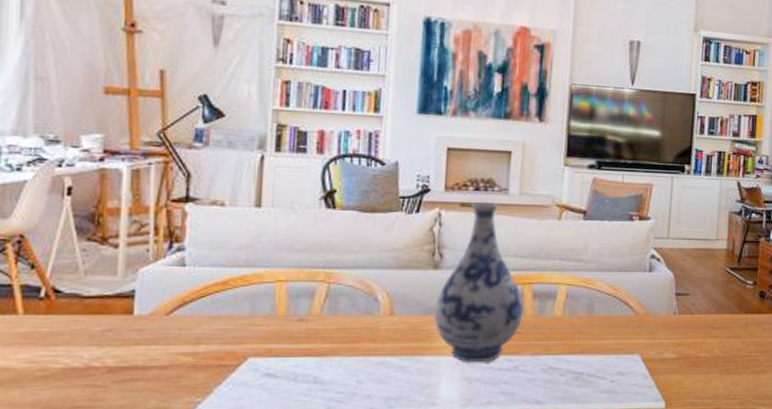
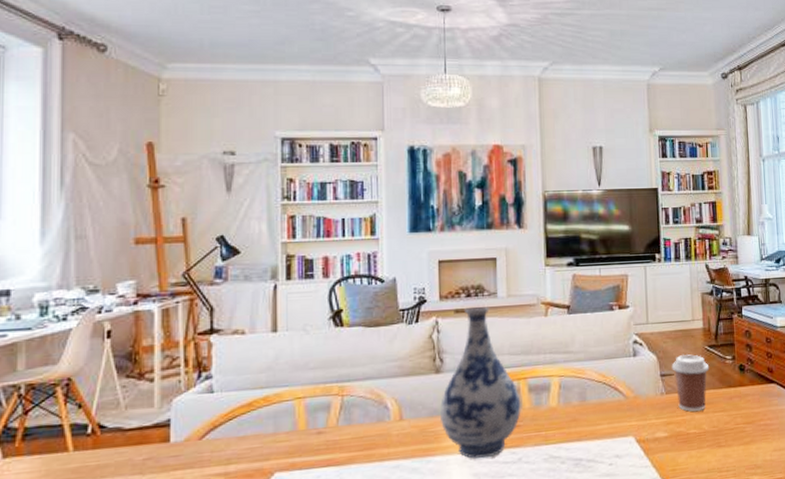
coffee cup: none [688,274,729,336] -> present [671,354,710,412]

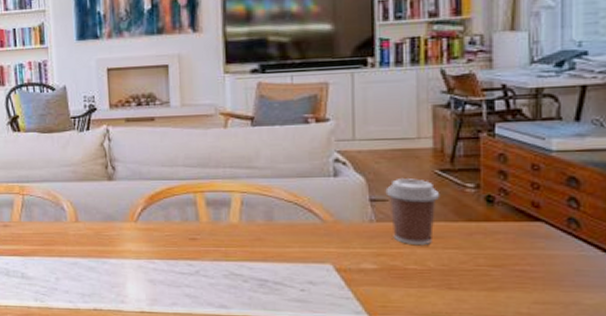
vase: present [439,306,521,459] -> none [113,115,198,267]

